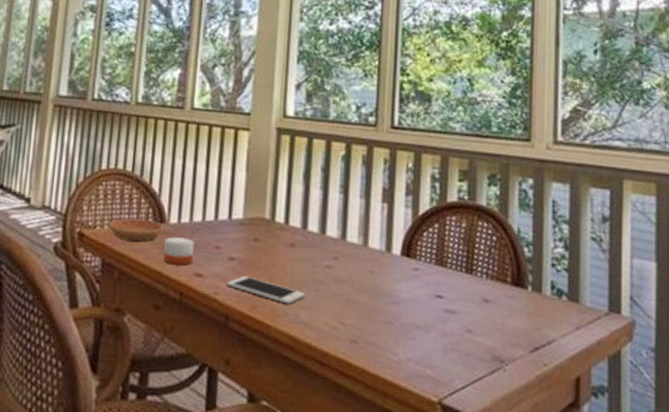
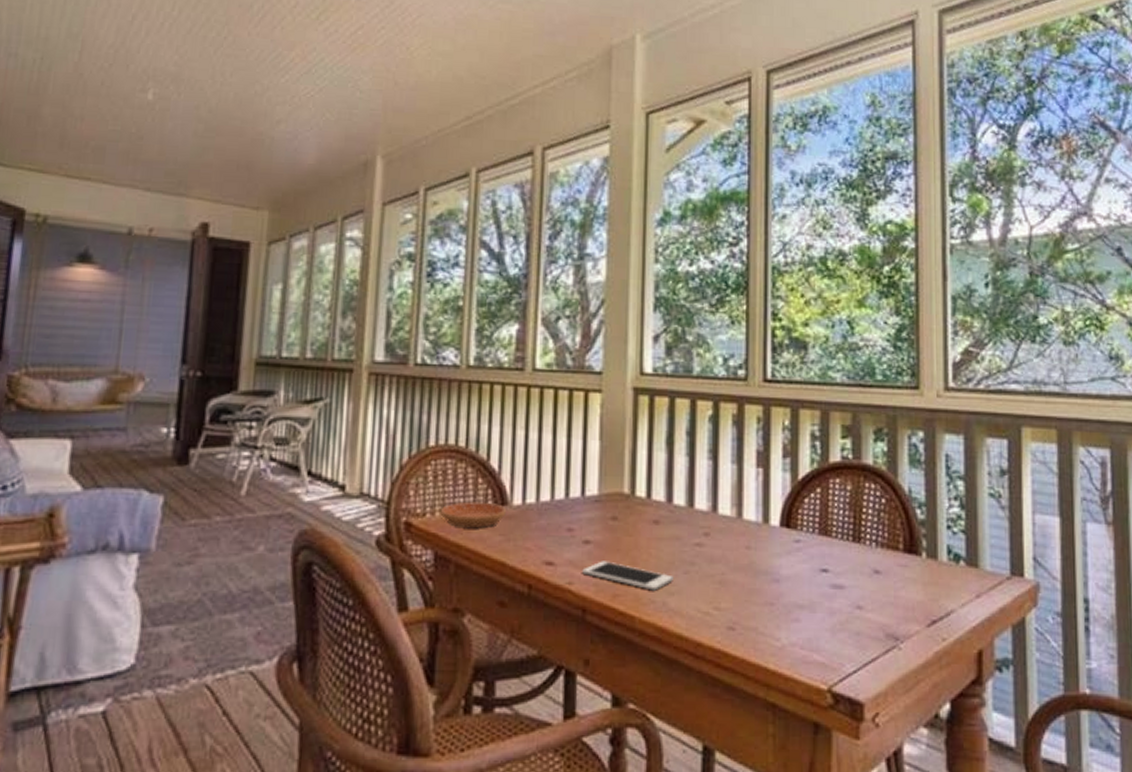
candle: present [163,236,194,265] -> none [507,519,542,553]

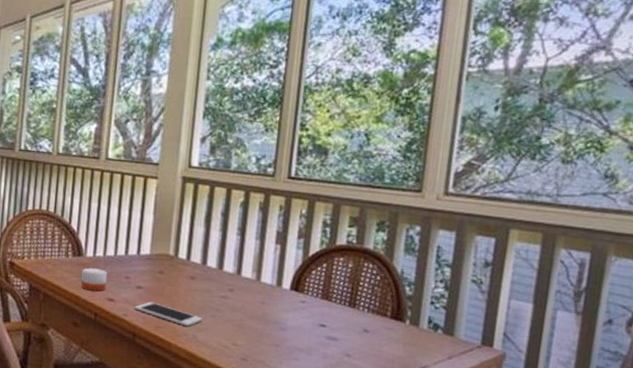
saucer: present [440,501,506,528] -> none [34,251,81,271]
candle: none [507,519,542,553] -> present [81,267,107,292]

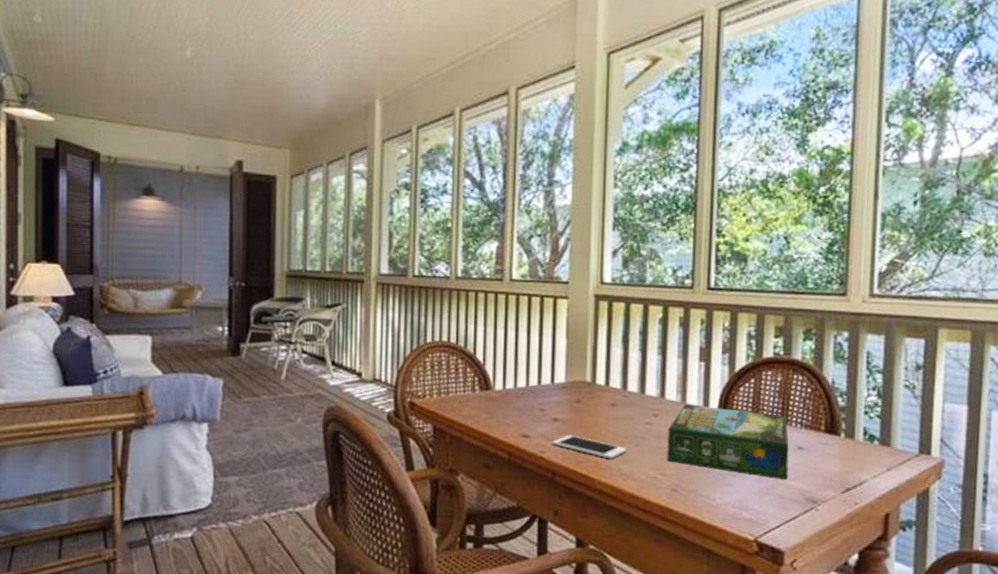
candle: present [81,267,107,292] -> none [491,401,519,428]
board game: none [239,282,356,360] -> present [667,404,789,481]

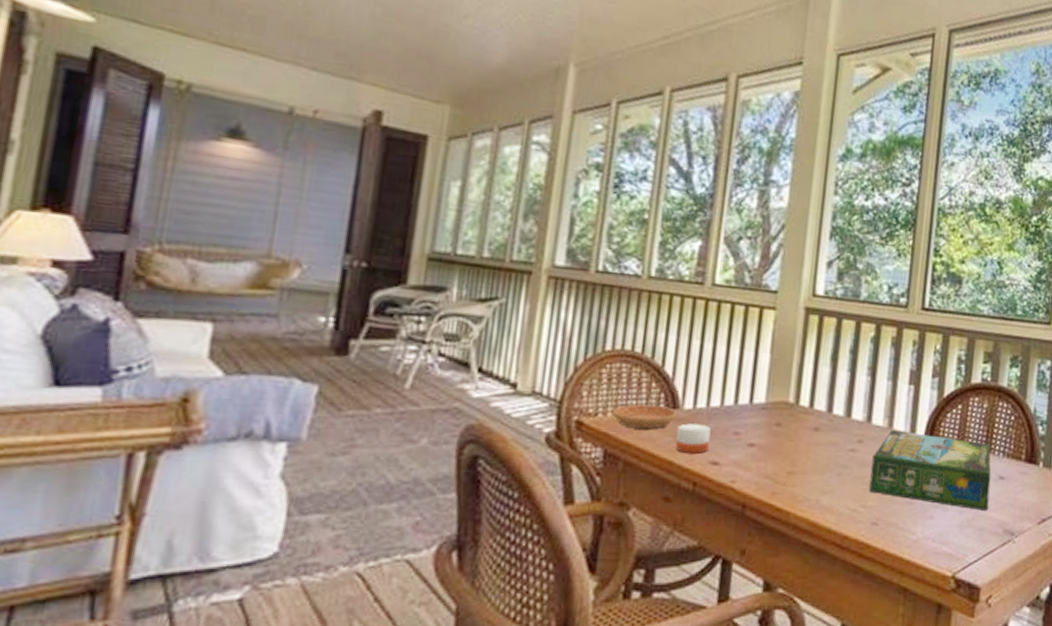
saucer: none [437,386,490,407] -> present [612,404,677,429]
candle: none [491,401,519,428] -> present [675,422,711,454]
cell phone: present [552,435,627,459] -> none [745,462,828,490]

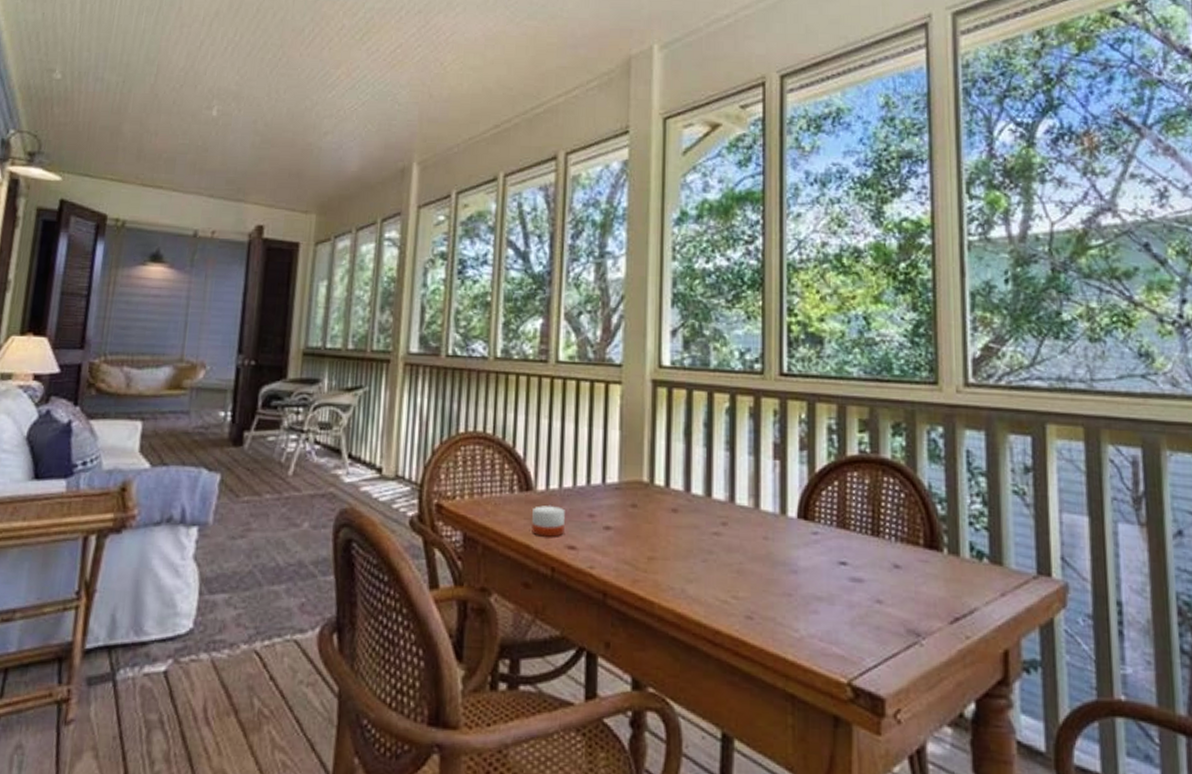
saucer: present [612,404,677,429] -> none [469,486,531,511]
board game: present [869,430,991,512] -> none [739,511,884,607]

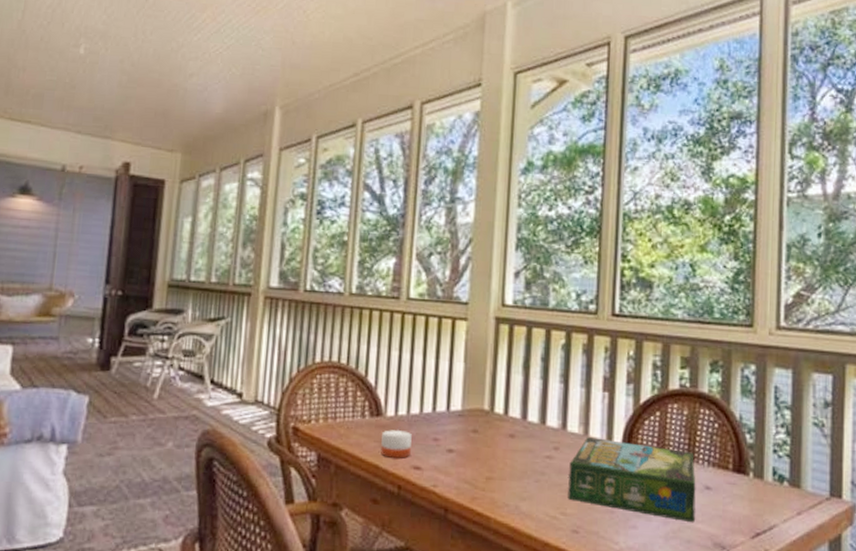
board game: none [739,511,884,607] -> present [568,437,696,523]

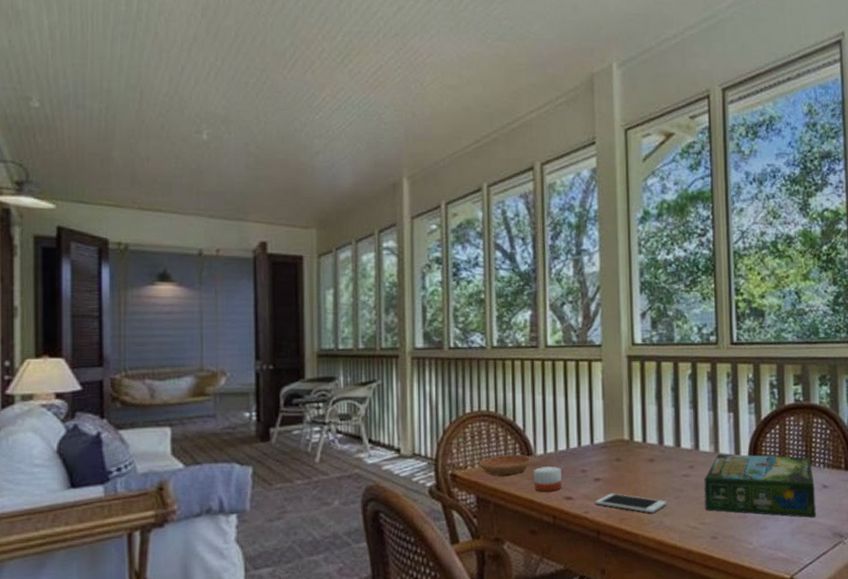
saucer: none [323,411,381,435] -> present [478,454,531,475]
cell phone: none [445,467,526,496] -> present [595,493,667,514]

